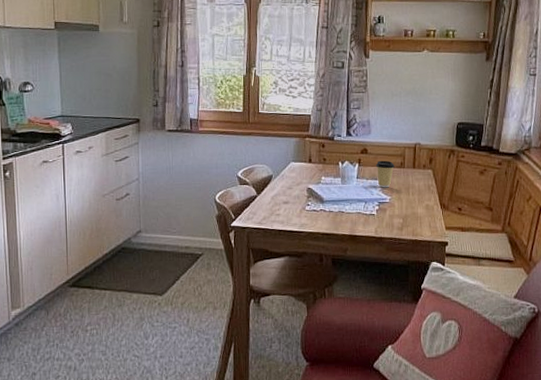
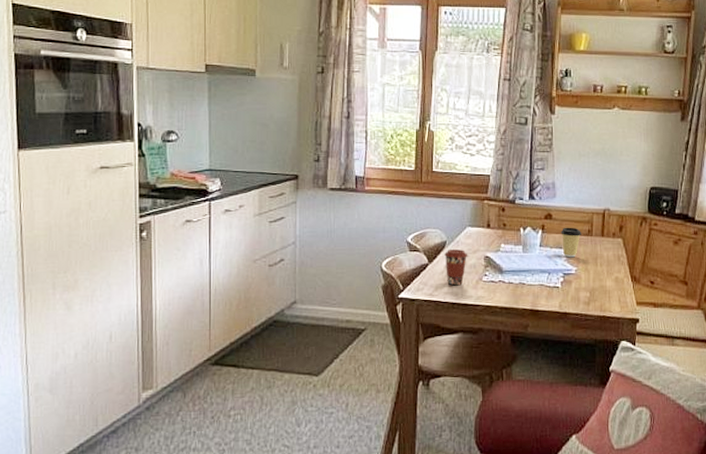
coffee cup: none [271,182,292,215] -> present [444,250,468,286]

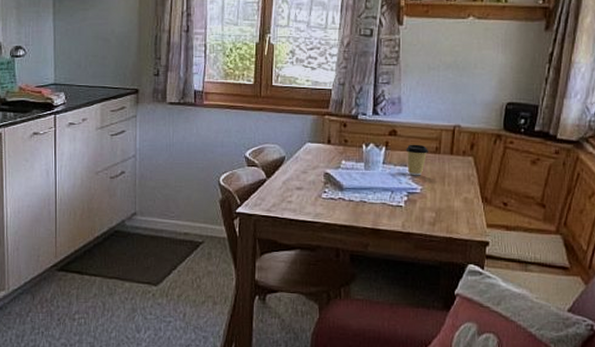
coffee cup: present [444,250,468,286] -> none [283,165,307,202]

